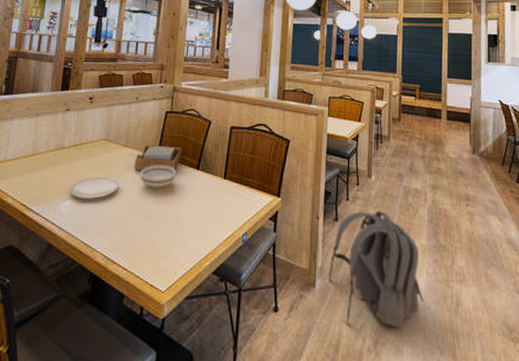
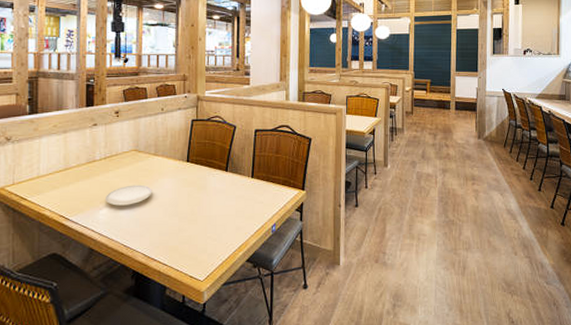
napkin holder: present [134,145,182,171] -> none [165,152,210,176]
bowl: present [140,165,177,188] -> none [172,169,206,191]
backpack: present [329,210,425,328] -> none [351,195,436,295]

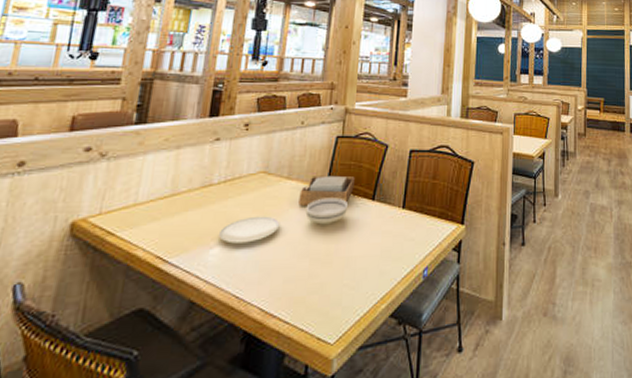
napkin holder: none [165,152,210,176] -> present [298,175,355,206]
bowl: none [172,169,206,191] -> present [305,197,349,225]

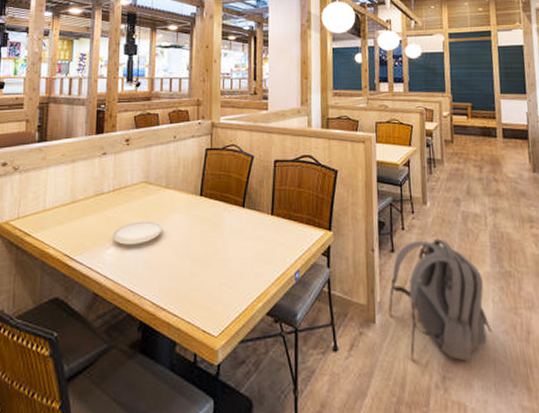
napkin holder: present [298,175,355,206] -> none [177,184,225,212]
bowl: present [305,197,349,225] -> none [184,205,221,230]
backpack: none [516,231,613,359] -> present [388,238,493,362]

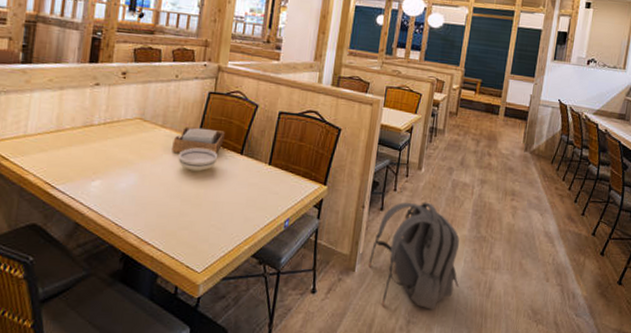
plate: present [111,221,163,245] -> none [99,157,155,180]
napkin holder: none [177,184,225,212] -> present [172,126,225,154]
bowl: none [184,205,221,230] -> present [178,147,218,172]

